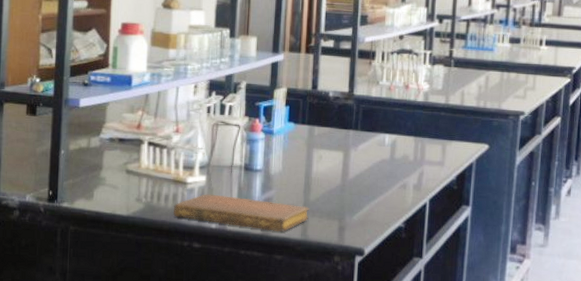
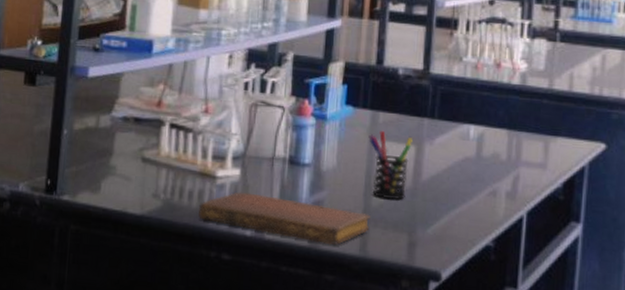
pen holder: none [307,141,341,194] -> present [368,130,413,200]

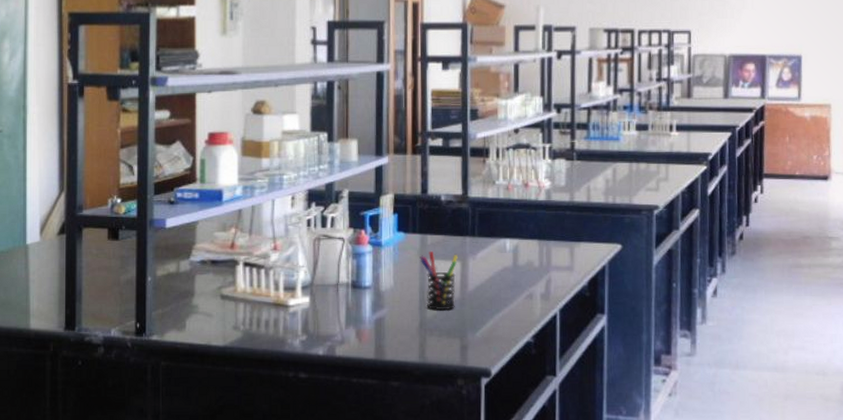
notebook: present [199,192,371,245] -> none [276,317,427,356]

